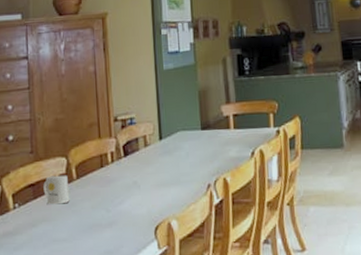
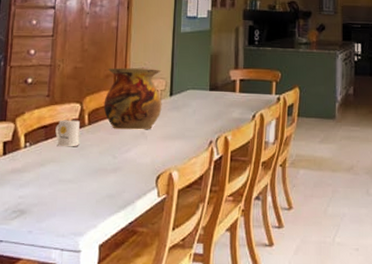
vase: none [90,112,153,181] -> present [103,67,162,130]

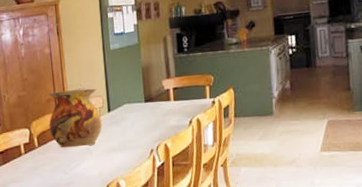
mug: present [55,120,80,146] -> none [10,143,34,168]

